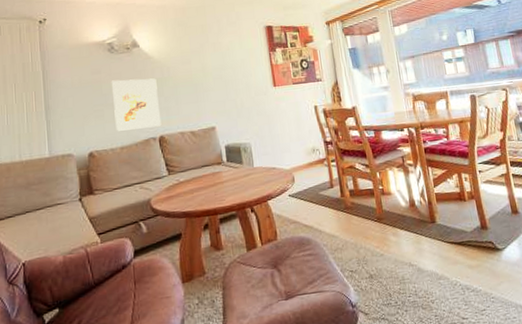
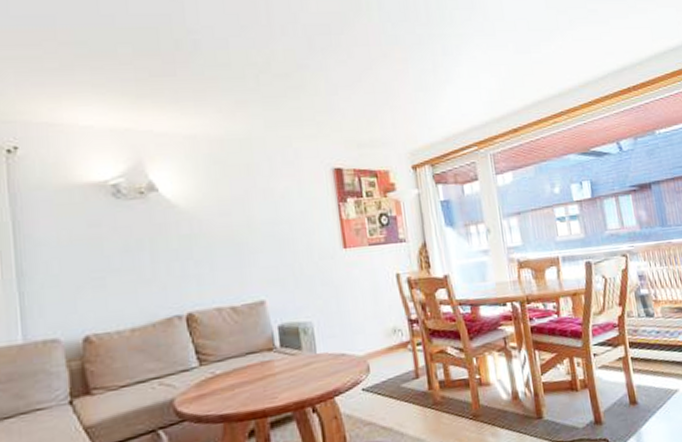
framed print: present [111,78,162,131] -> none [116,234,190,307]

